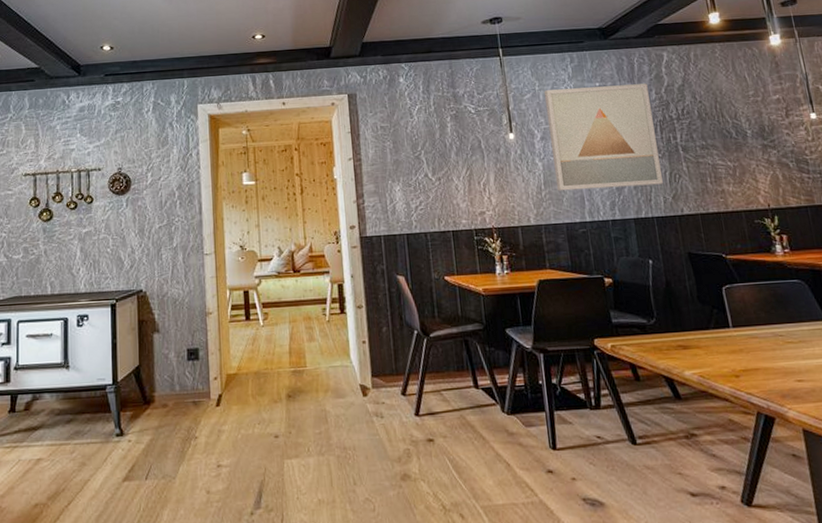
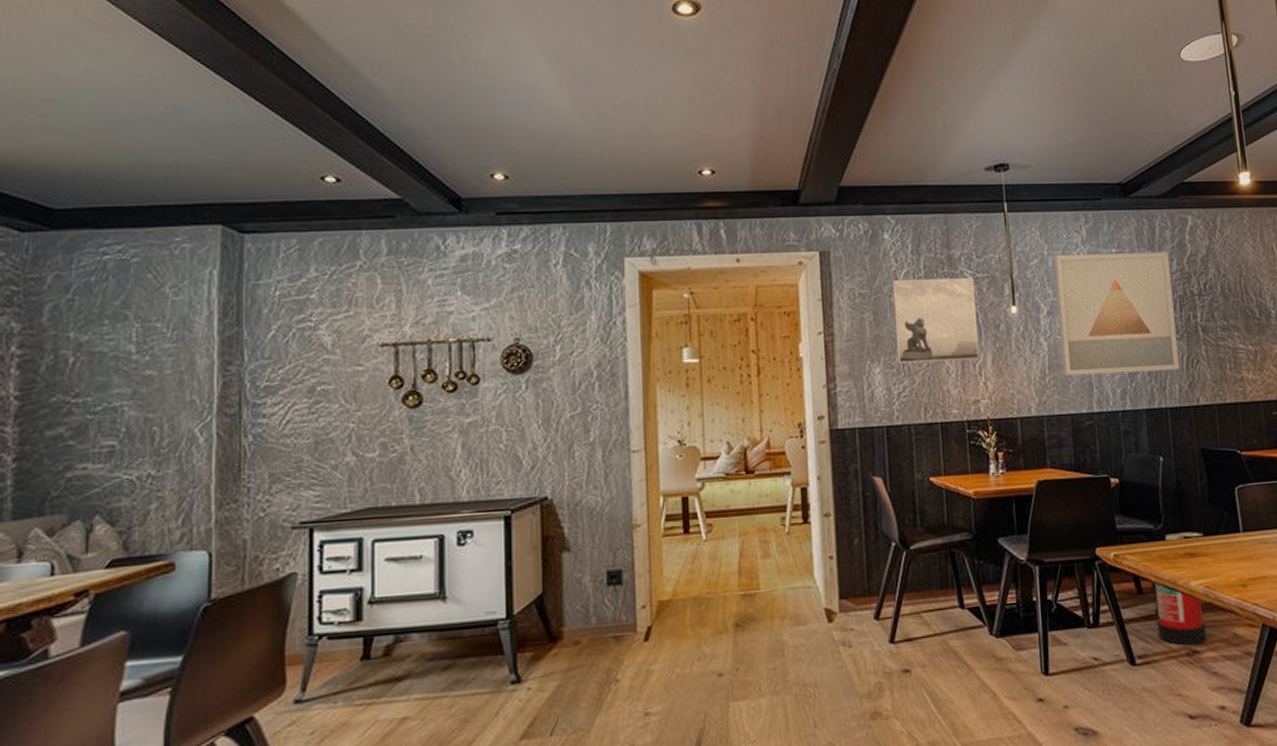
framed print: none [407,111,484,183] -> present [892,278,980,364]
fire extinguisher: none [646,326,704,429] -> present [1150,532,1207,646]

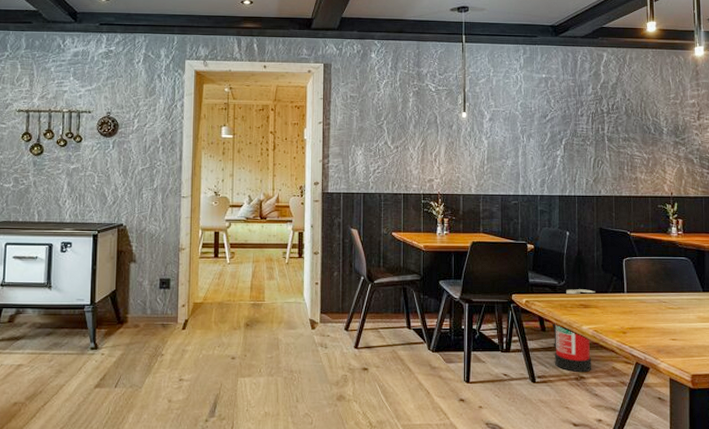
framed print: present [892,278,980,364] -> none [375,88,436,150]
wall art: present [1053,252,1179,377] -> none [497,77,587,168]

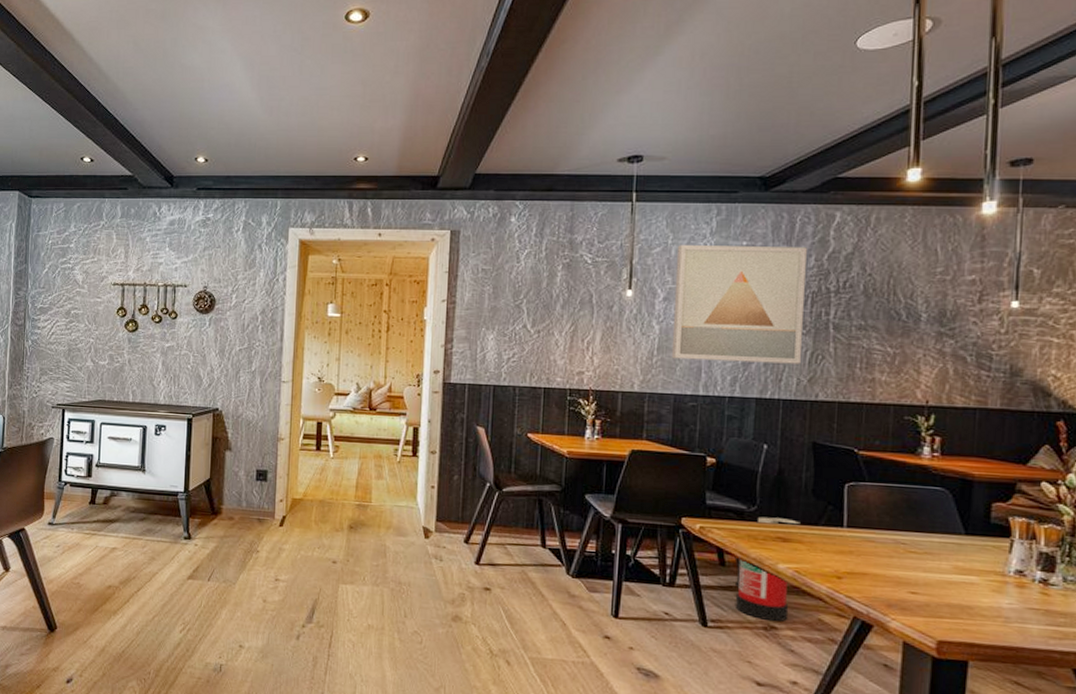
wall art: none [497,77,587,168] -> present [671,245,807,364]

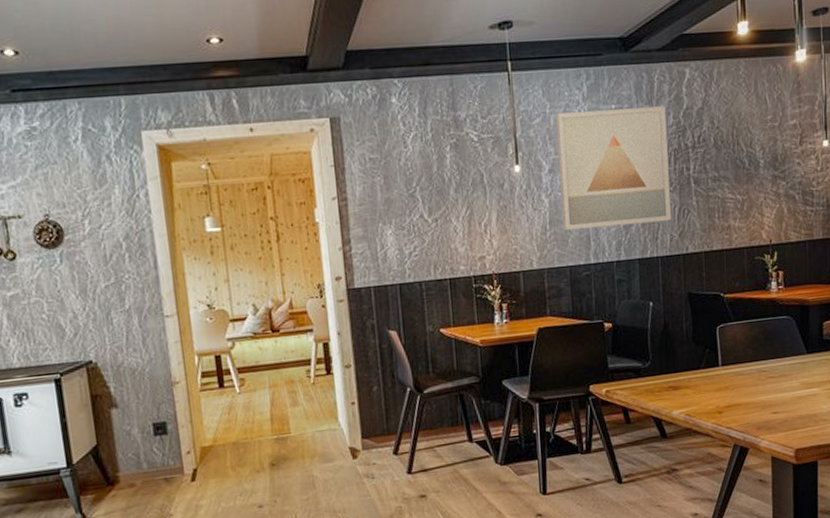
fire extinguisher: present [734,516,800,622] -> none [637,368,686,465]

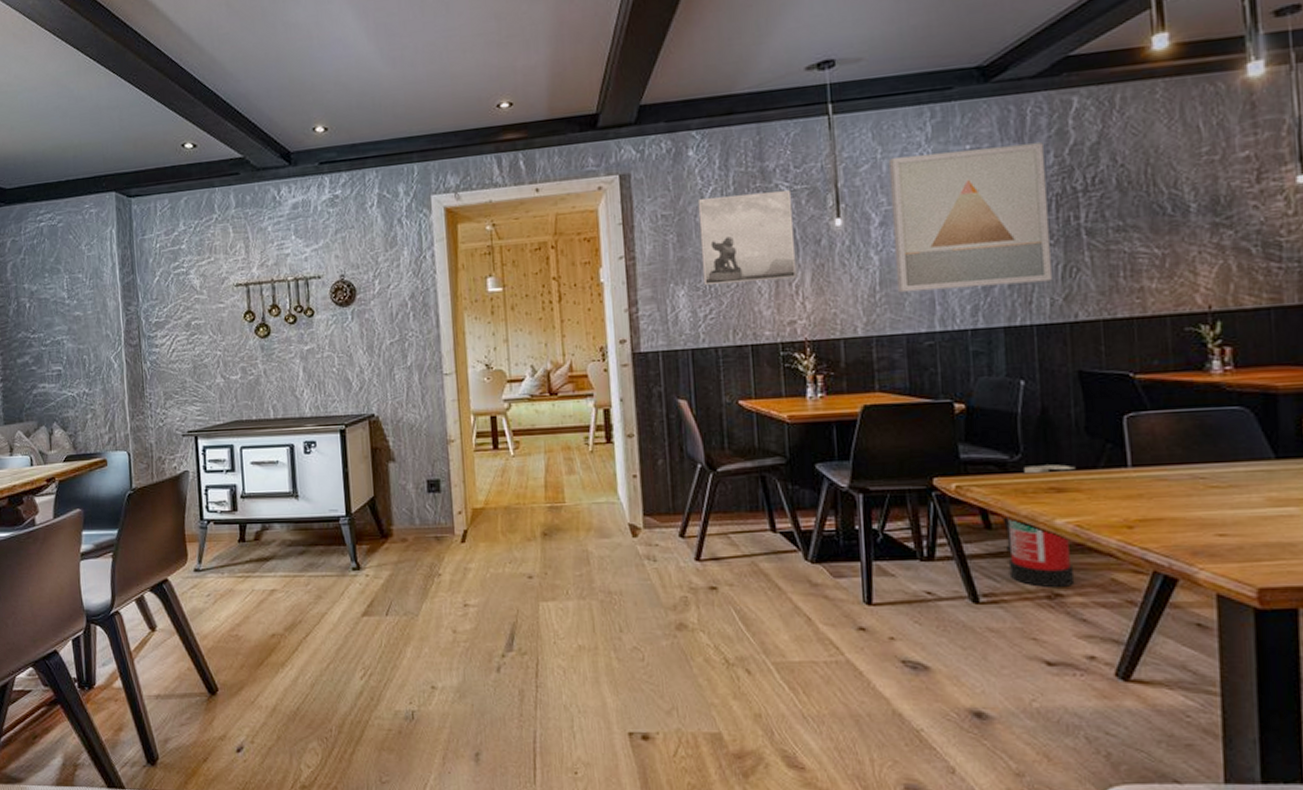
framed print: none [401,139,486,226] -> present [697,190,797,286]
fire extinguisher: none [637,368,686,465] -> present [1001,464,1075,588]

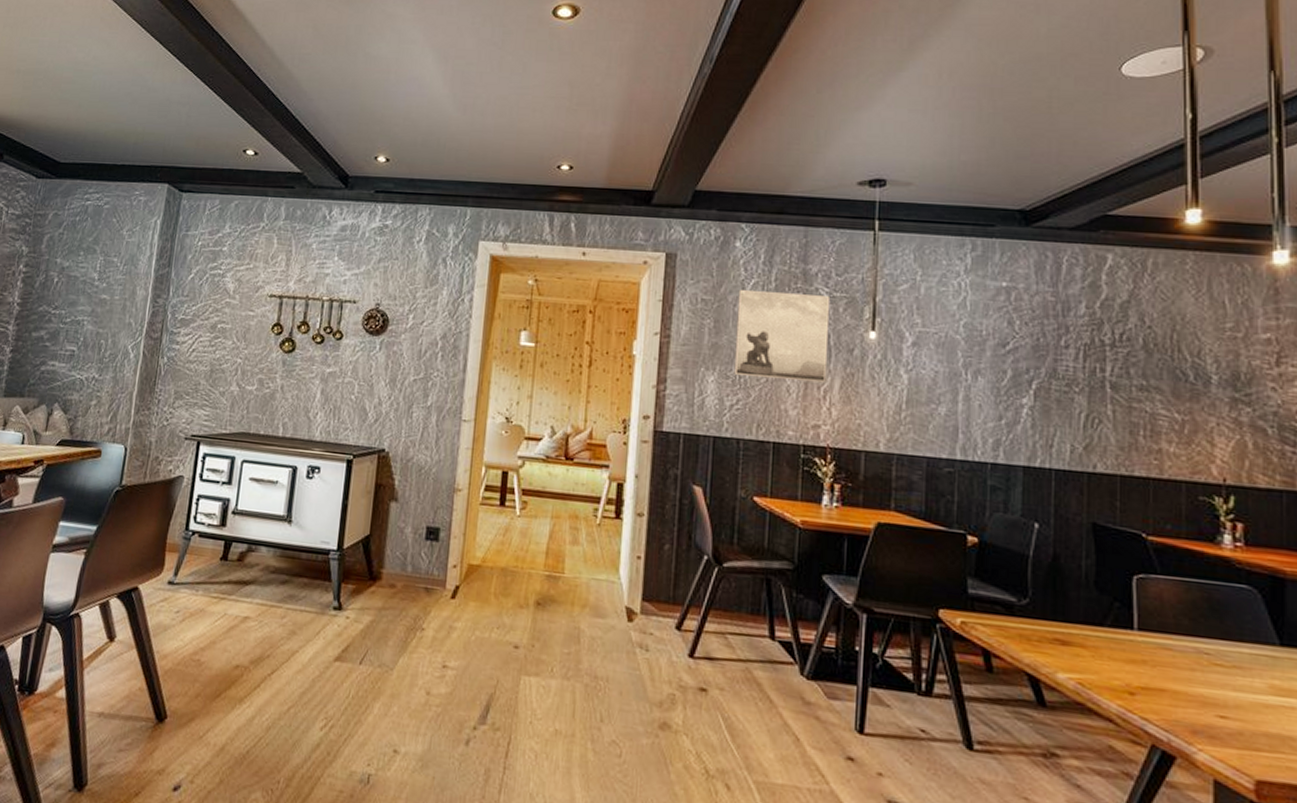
wall art: present [888,142,1052,293] -> none [922,282,1076,428]
fire extinguisher: present [1001,464,1075,588] -> none [1004,612,1082,748]

